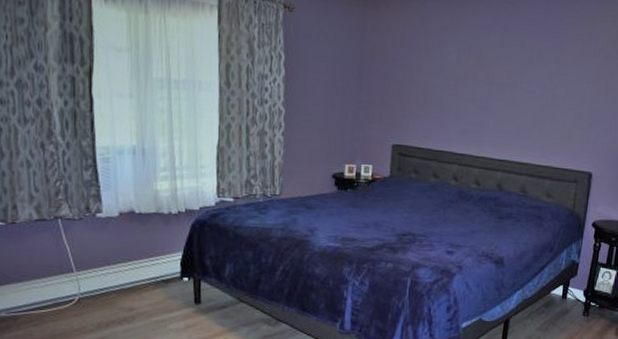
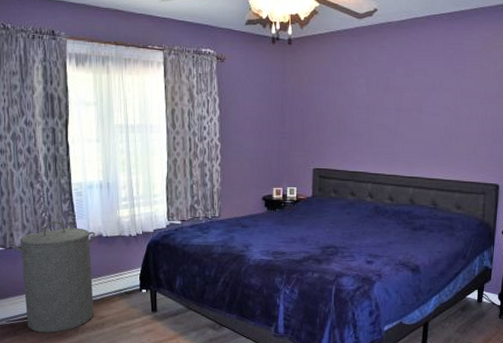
laundry hamper: none [15,191,125,327] -> present [12,220,95,333]

